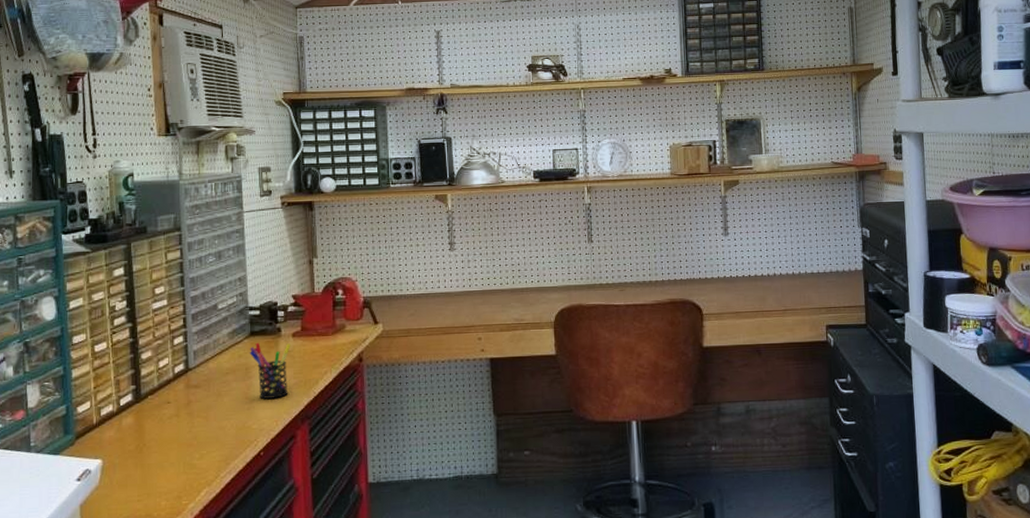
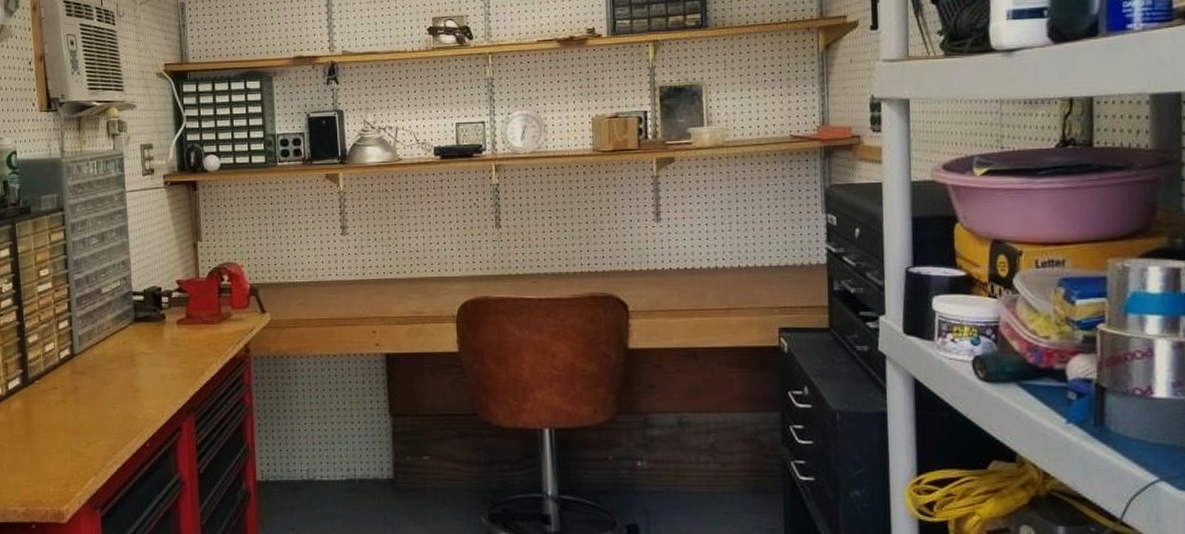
pen holder: present [249,342,291,399] -> none [133,329,176,388]

